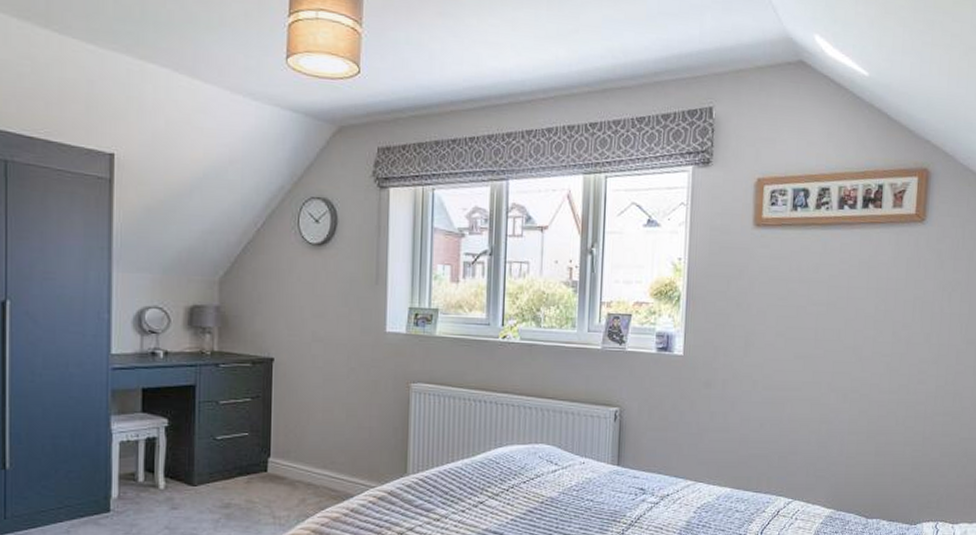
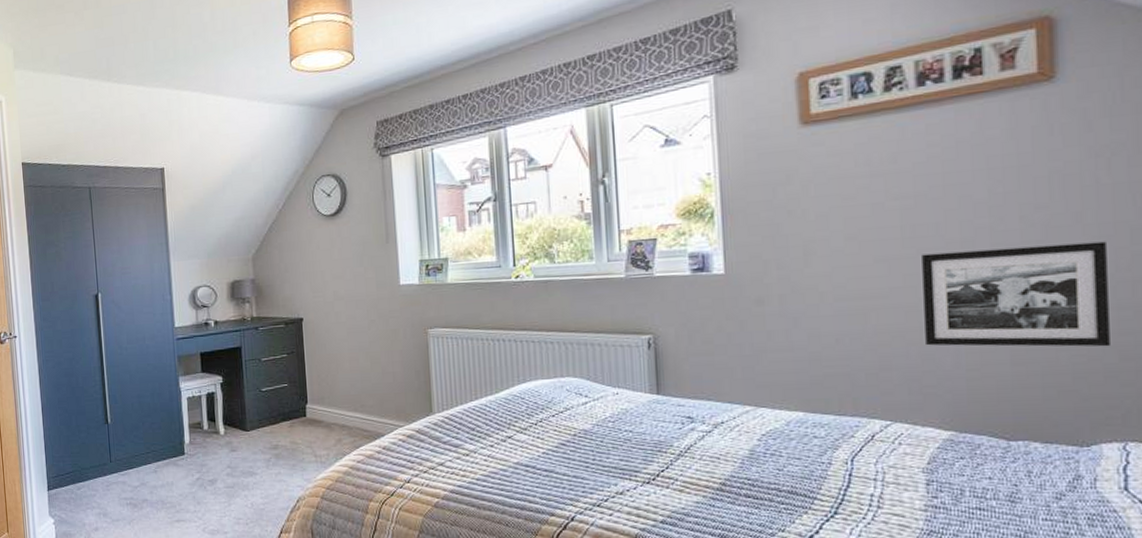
picture frame: none [822,355,942,445] -> present [922,241,1110,347]

